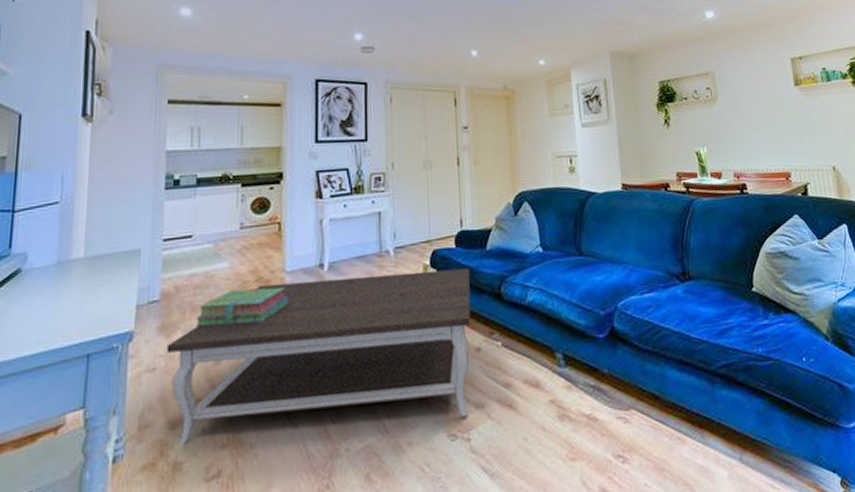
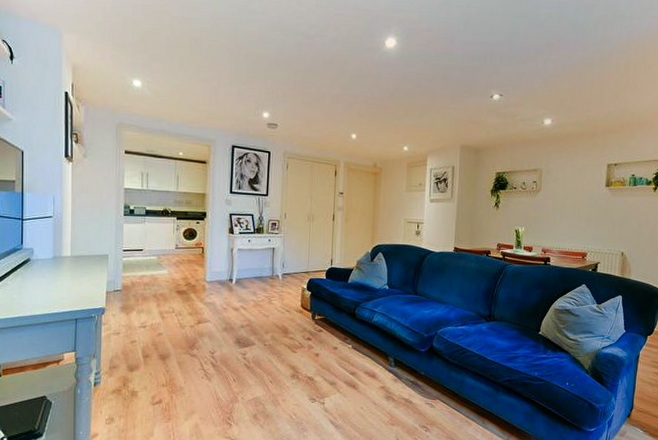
coffee table: present [166,268,471,446] -> none [126,288,335,389]
stack of books: present [195,287,290,327] -> none [145,289,208,313]

